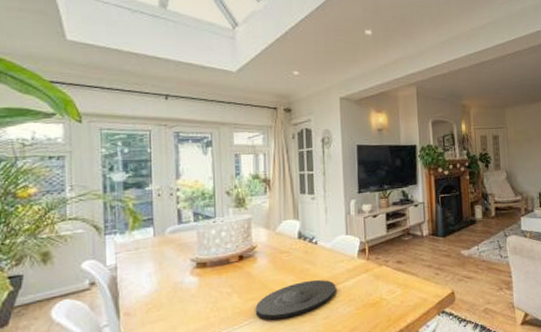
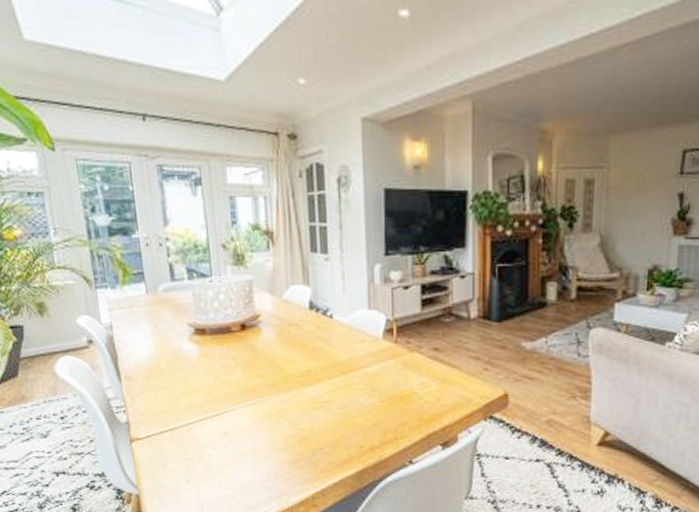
plate: present [255,279,337,320] -> none [262,361,356,402]

